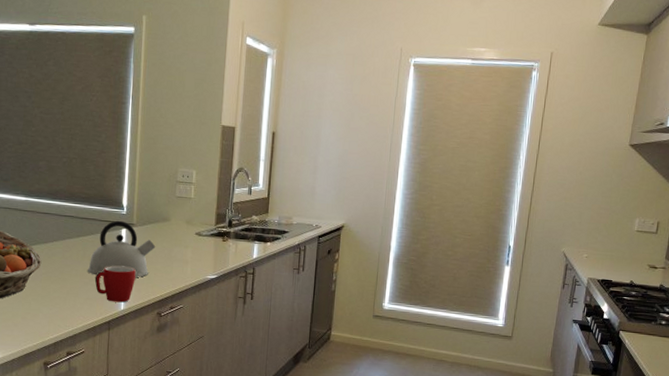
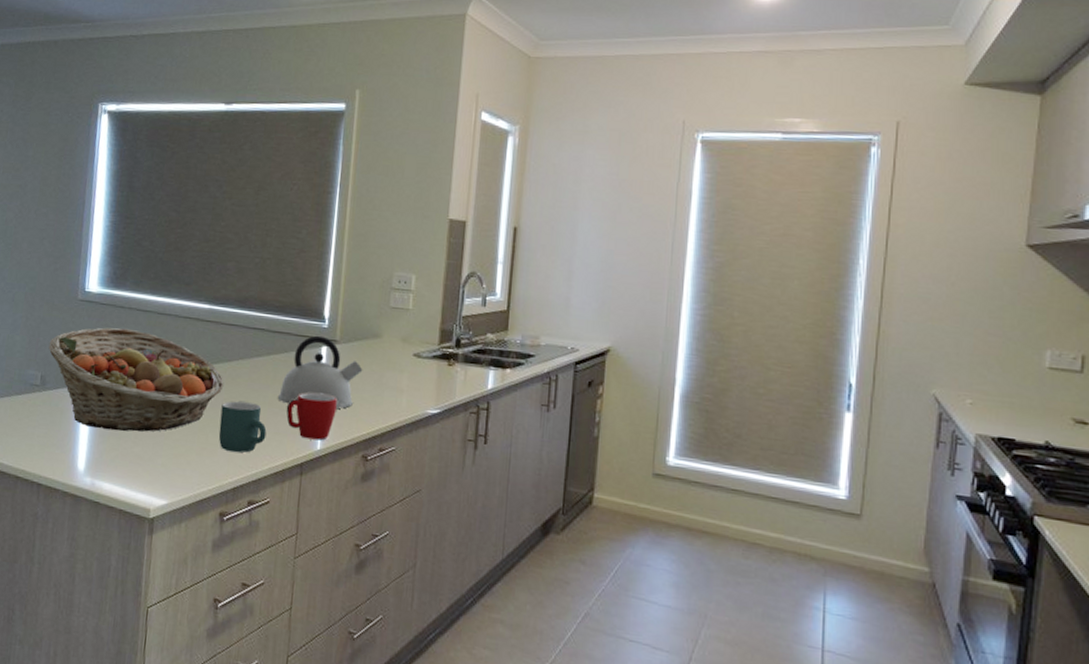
mug: none [39,275,79,315] -> present [218,401,267,453]

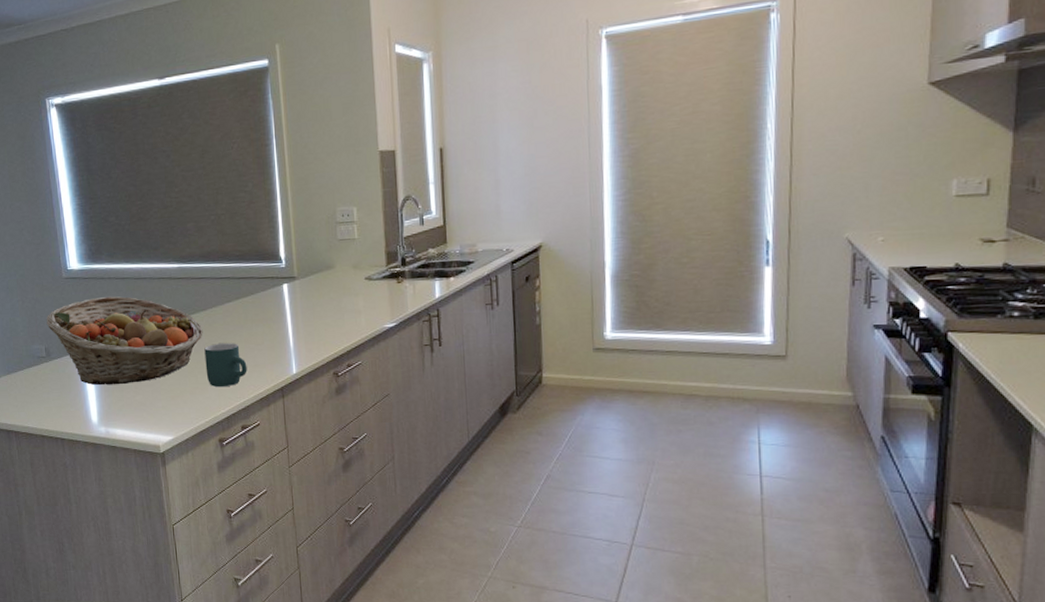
kettle: present [277,335,363,409] -> none [251,275,323,339]
mug: present [286,392,337,441] -> none [261,325,305,366]

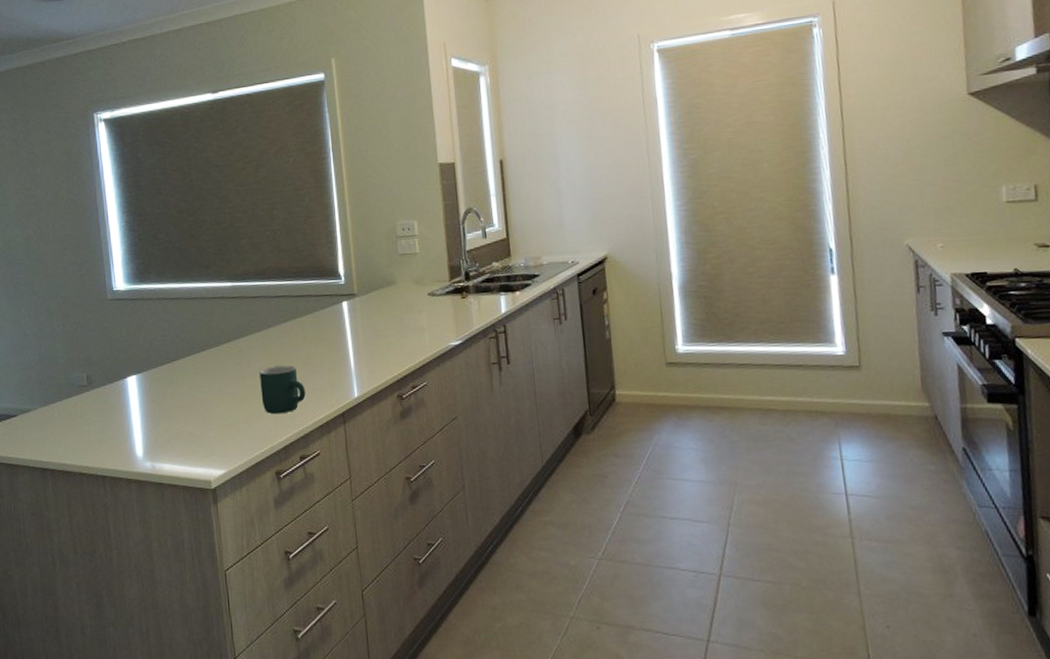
fruit basket: present [46,296,203,385] -> none [88,318,258,415]

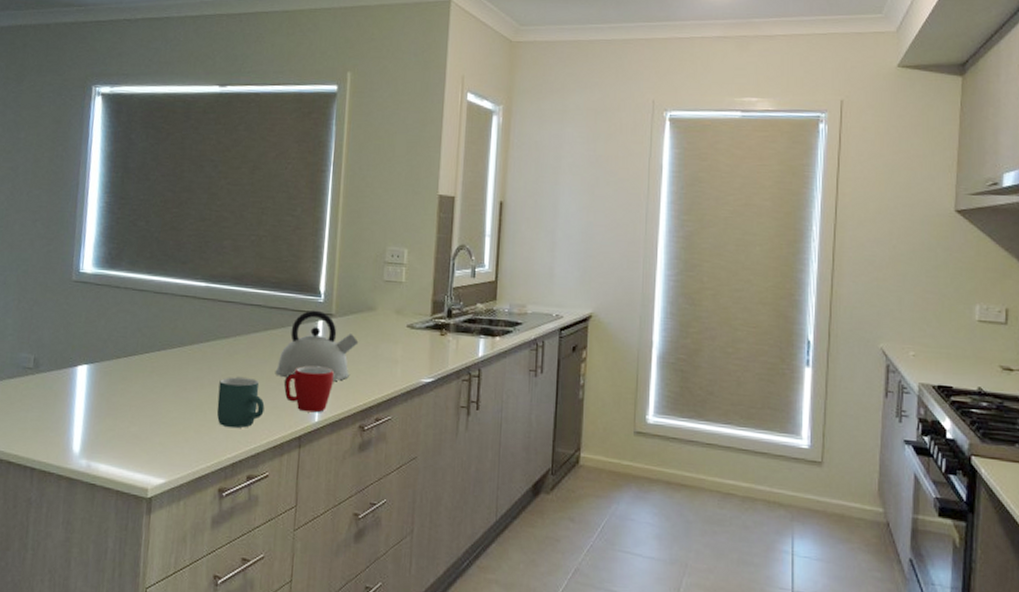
kettle: none [309,292,384,361] -> present [275,310,359,381]
mug: none [320,345,366,390] -> present [284,366,334,413]

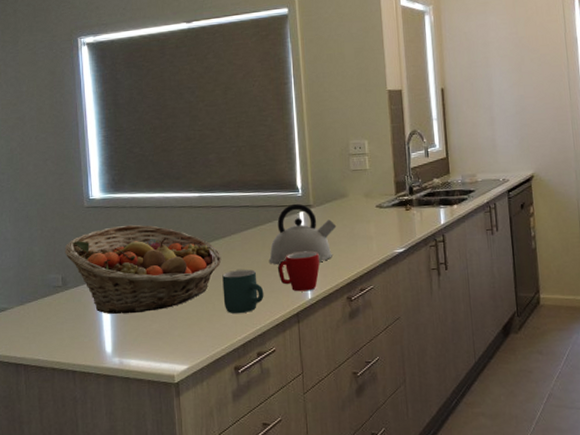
fruit basket: none [41,308,222,412] -> present [64,224,222,314]

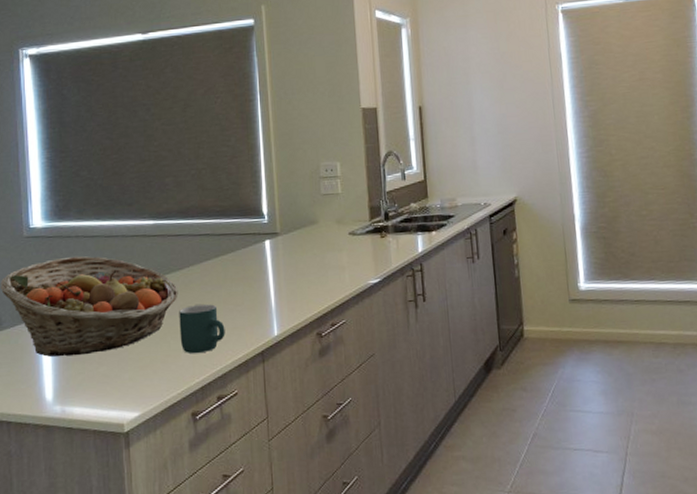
kettle: present [268,203,337,265] -> none [230,231,306,299]
mug: present [278,251,320,292] -> none [241,283,287,328]

